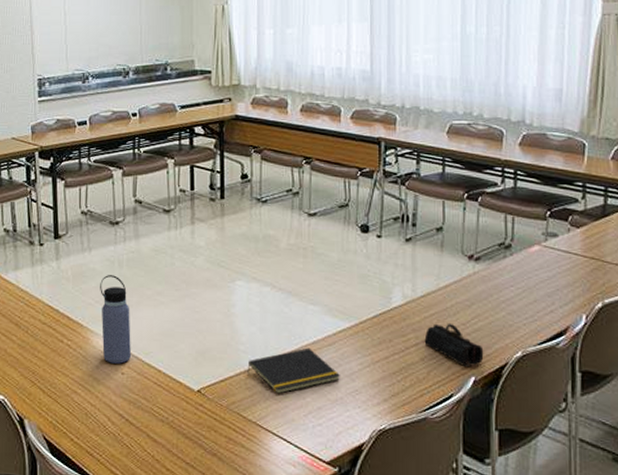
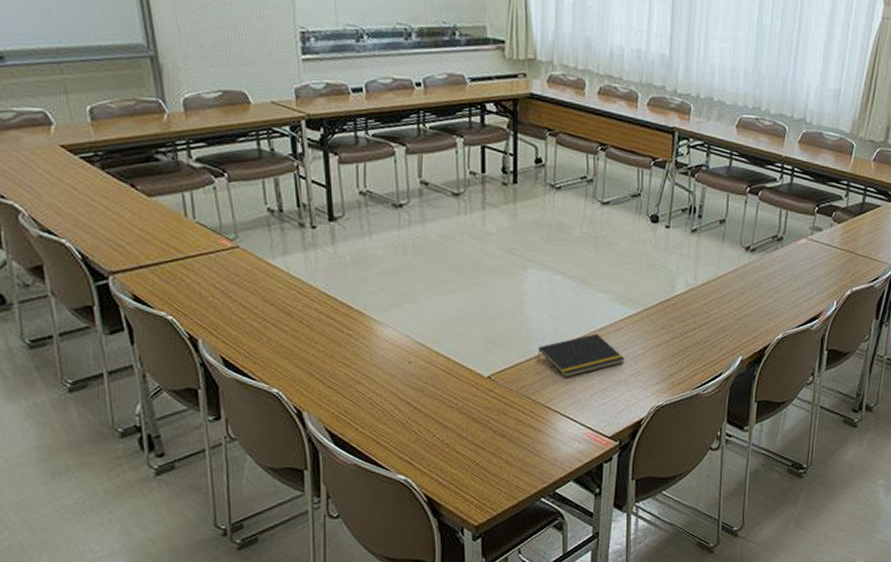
water bottle: present [100,275,131,364] -> none [383,261,418,353]
pencil case: present [424,324,484,366] -> none [701,310,751,348]

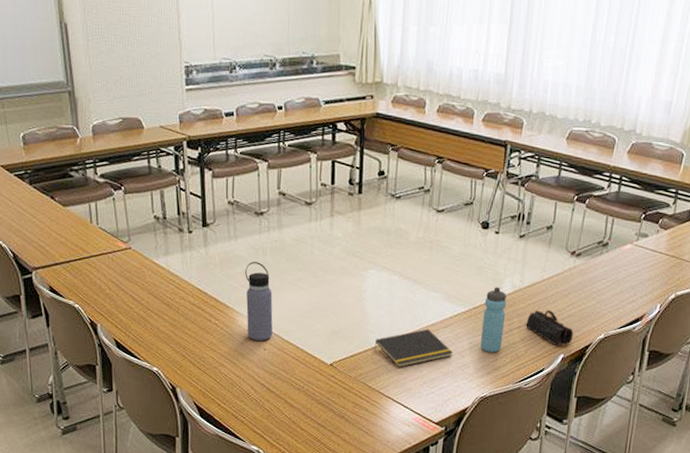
water bottle: none [383,261,418,353] -> present [245,262,273,341]
water bottle: none [654,285,681,357] -> present [480,286,507,353]
pencil case: none [701,310,751,348] -> present [526,310,574,346]

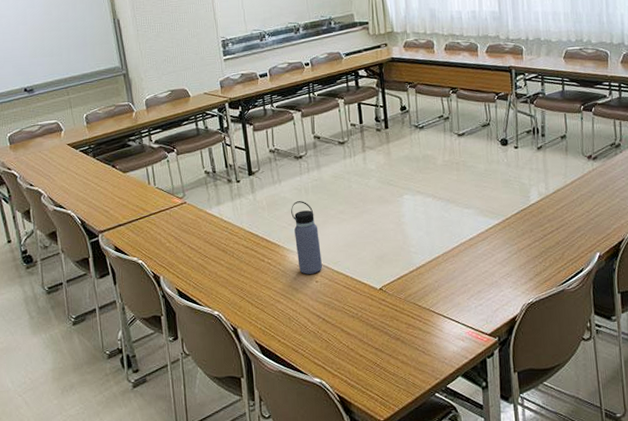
notepad: present [374,328,454,368] -> none [419,243,495,284]
water bottle: present [480,286,507,353] -> none [515,196,539,259]
pencil case: present [526,310,574,346] -> none [558,212,605,245]

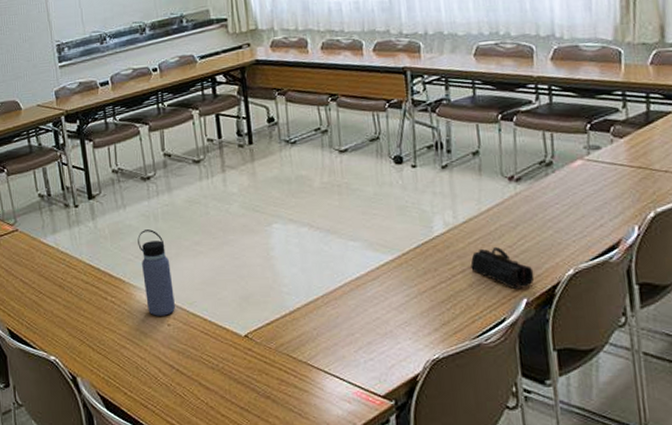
pencil case: none [558,212,605,245] -> present [470,247,535,289]

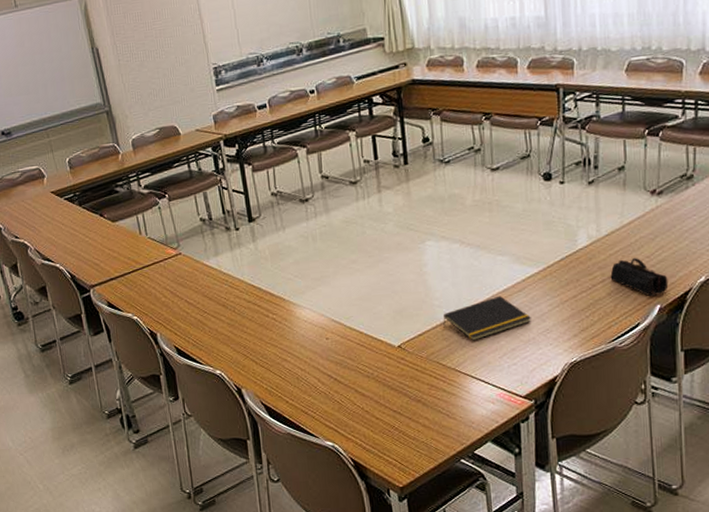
water bottle: present [137,229,175,316] -> none [297,250,333,331]
notepad: none [292,283,389,332] -> present [443,295,532,341]

